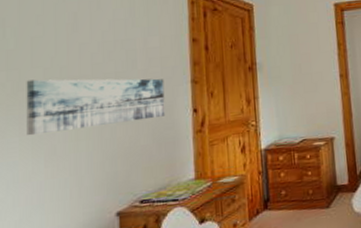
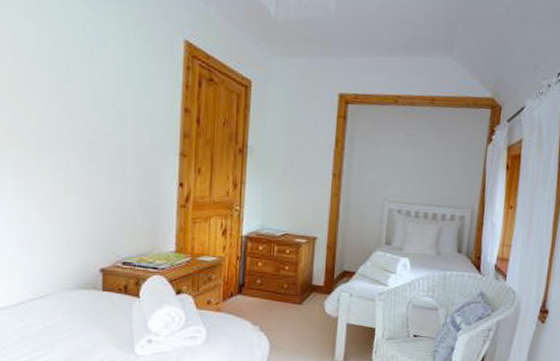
wall art: present [26,78,166,136] -> none [20,124,153,185]

